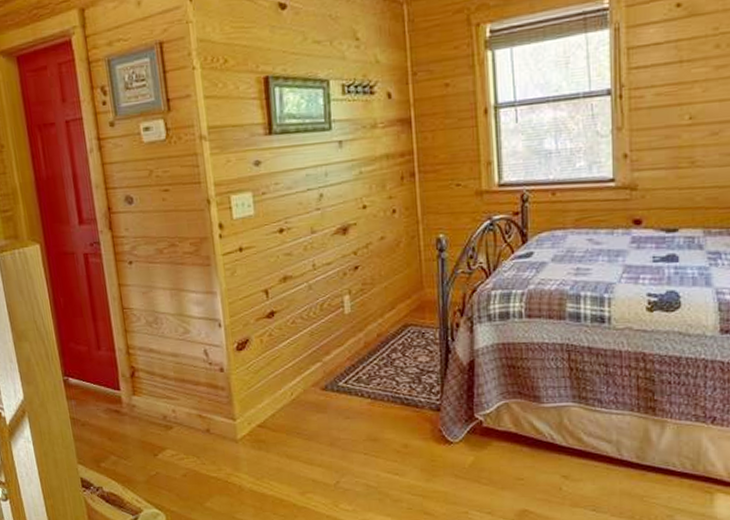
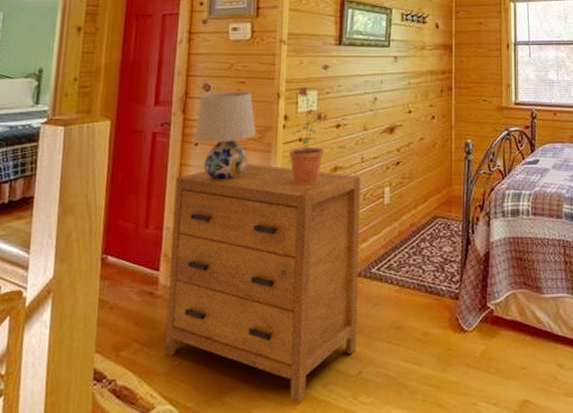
dresser: none [117,278,332,510] -> present [164,163,361,404]
table lamp: none [124,200,191,300] -> present [195,92,256,181]
potted plant: none [228,188,269,299] -> present [289,86,328,185]

